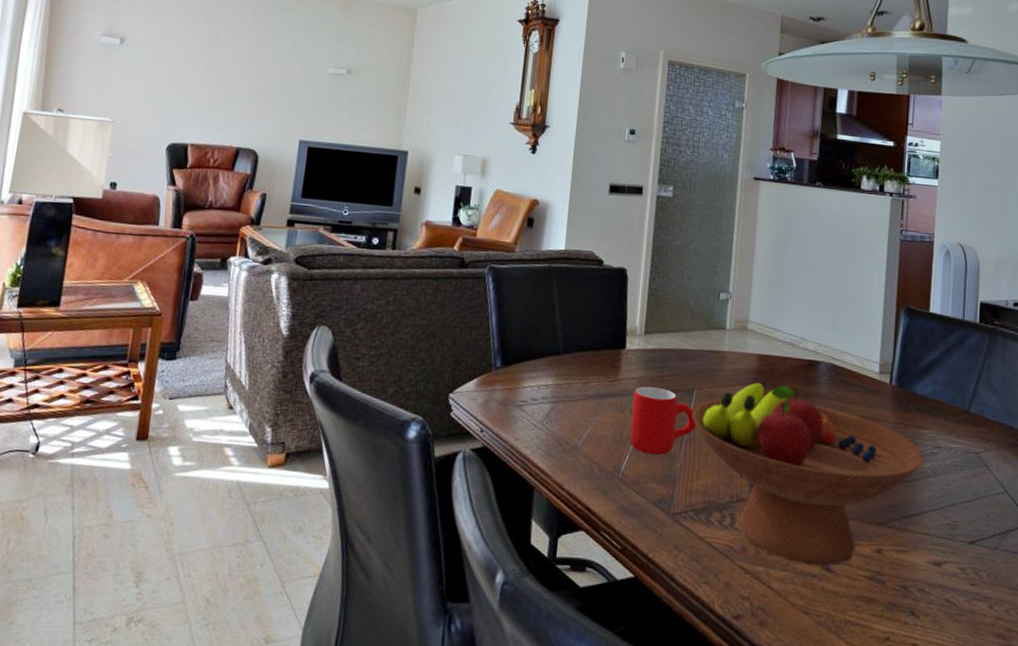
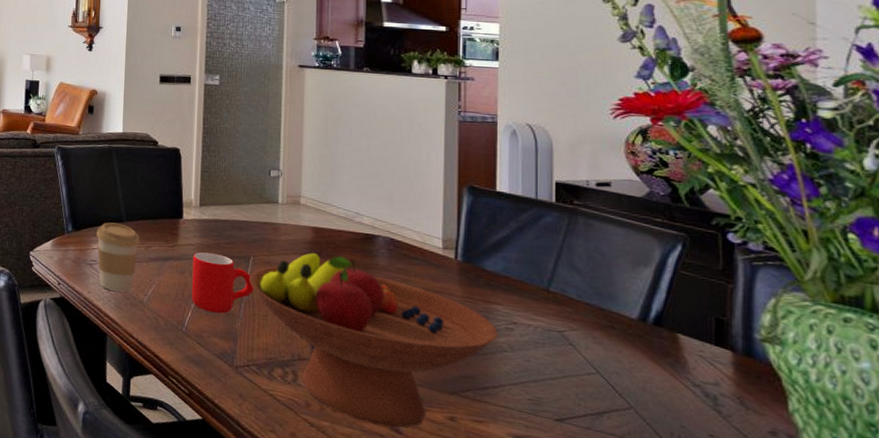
coffee cup: none [528,355,578,437] -> present [97,222,140,292]

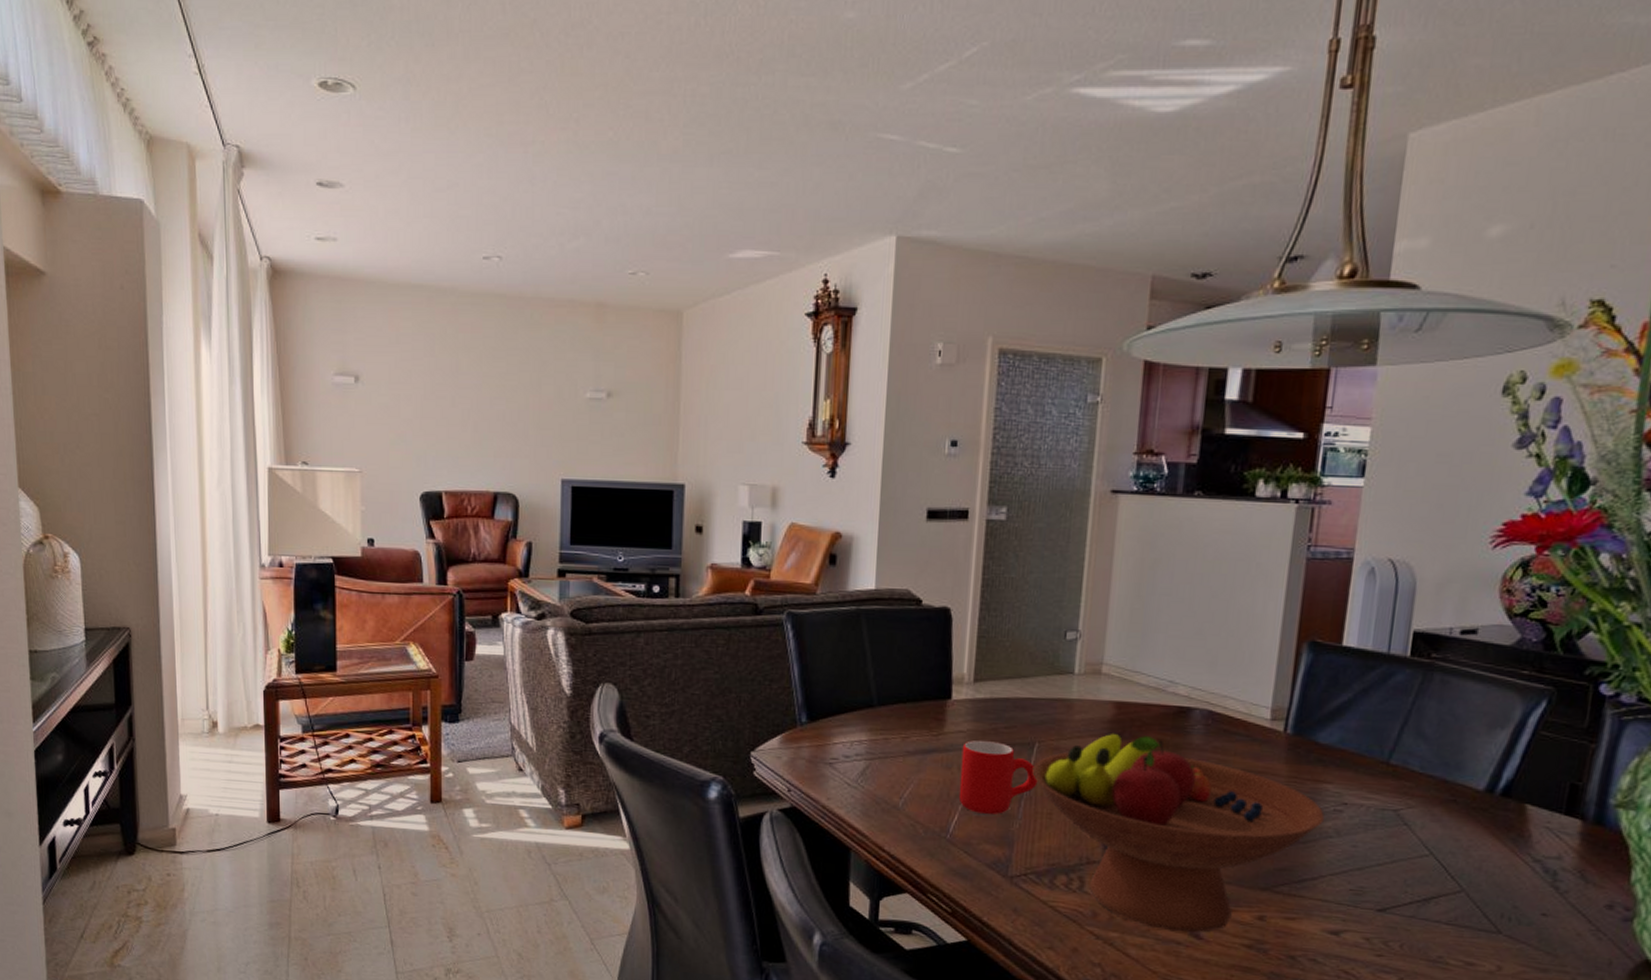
coffee cup: present [97,222,140,292] -> none [839,708,896,796]

